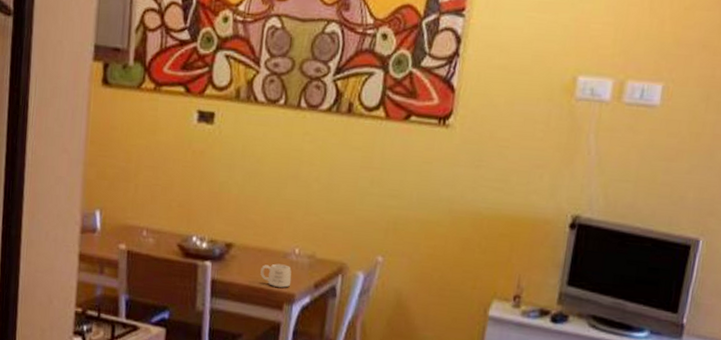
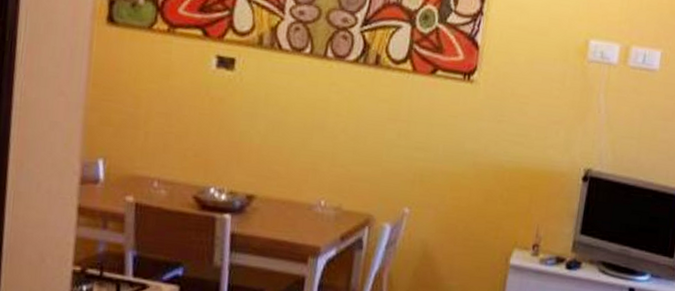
mug: present [260,263,292,288] -> none [284,216,317,241]

